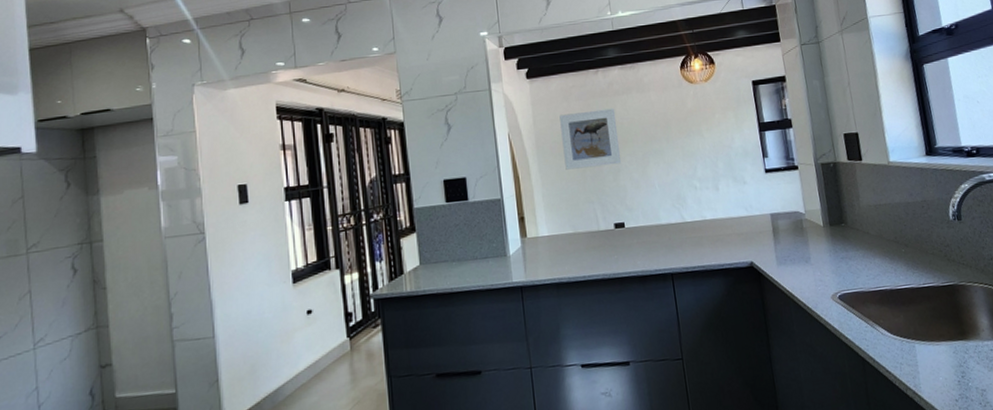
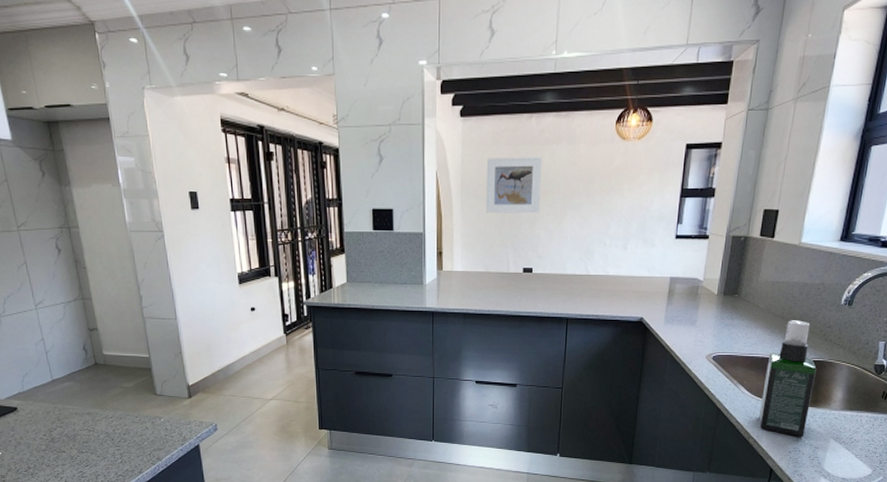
spray bottle: none [897,242,965,380] -> present [759,320,817,438]

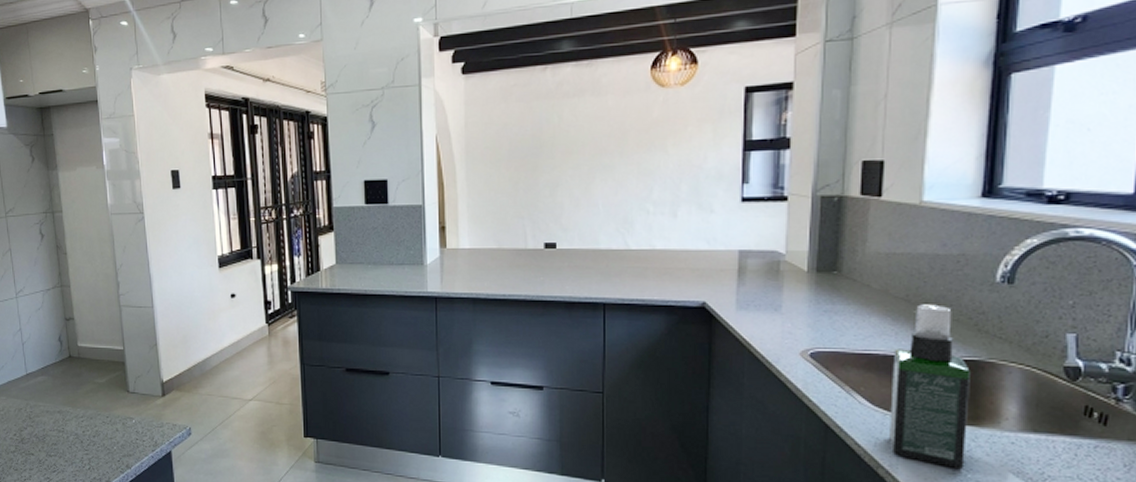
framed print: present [486,157,543,213] -> none [495,113,562,180]

